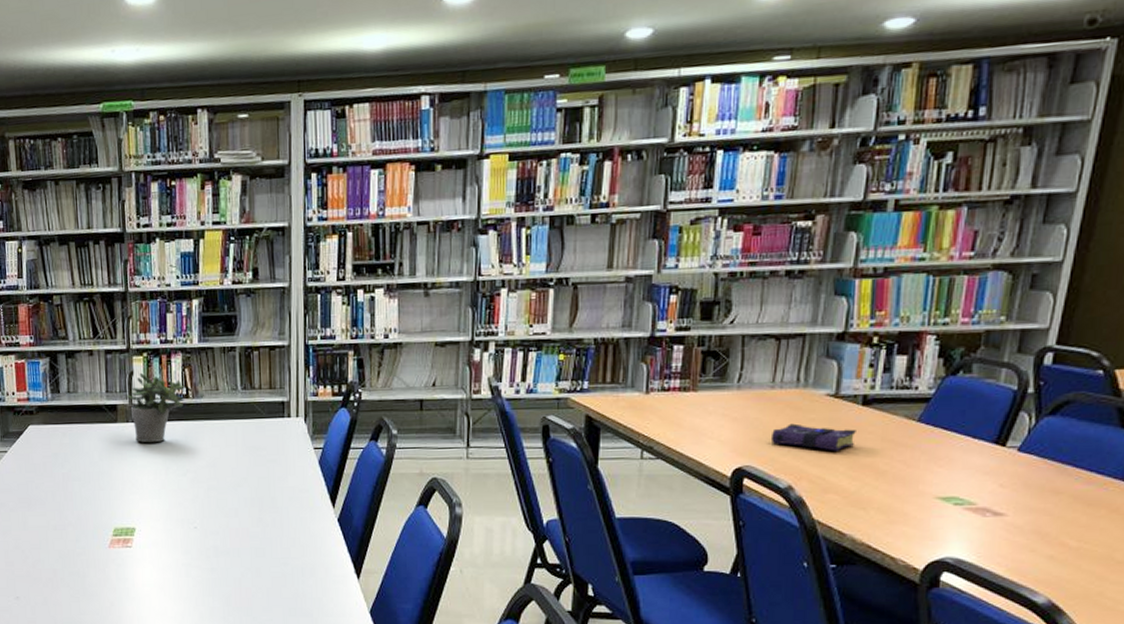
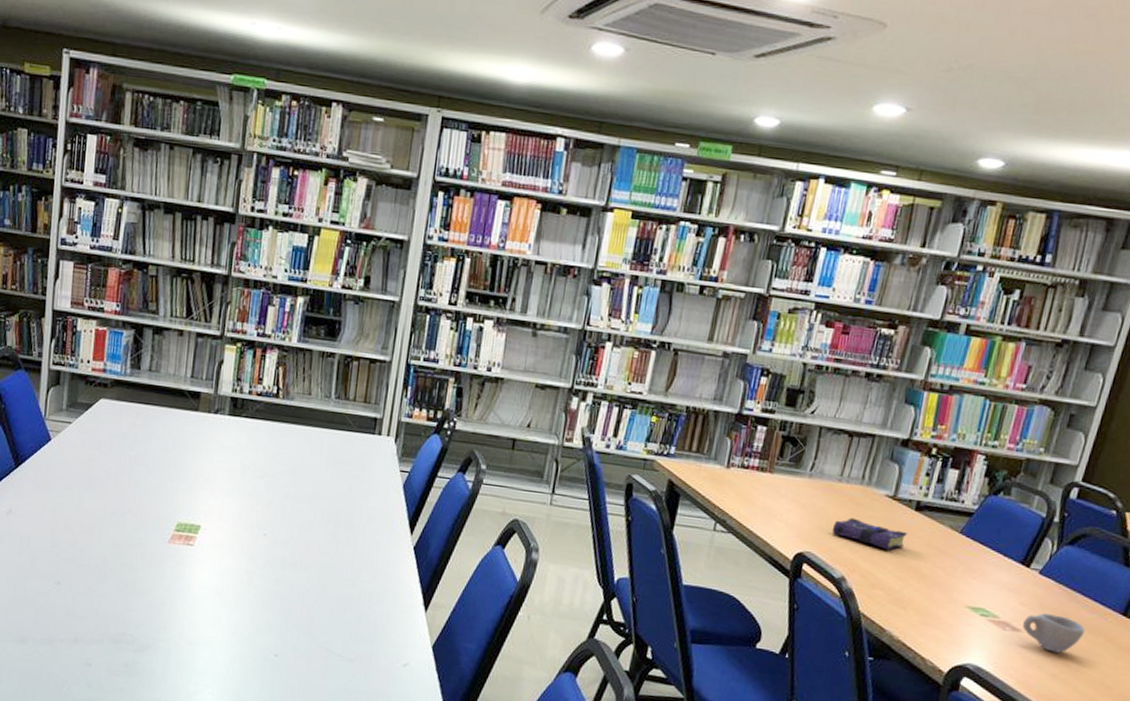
potted plant: present [126,372,185,443] -> none [212,363,276,439]
cup: none [1006,492,1082,533] -> present [1022,613,1085,653]

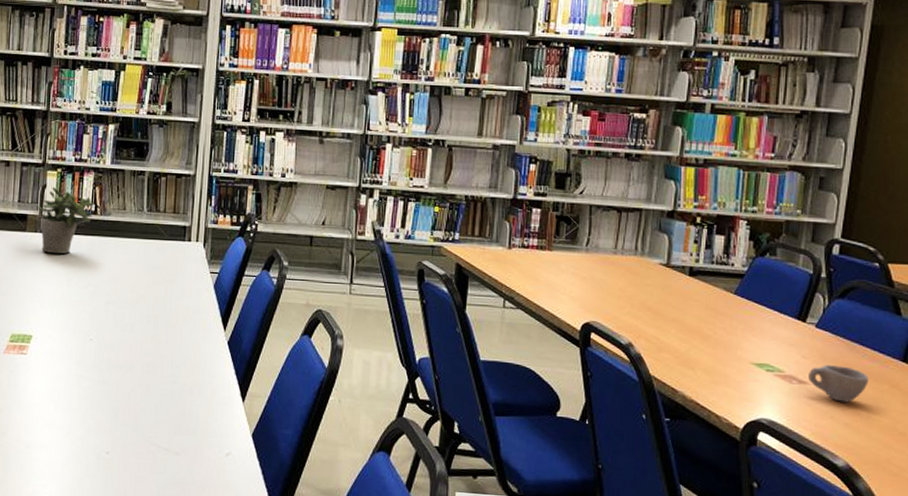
potted plant: none [212,363,276,439] -> present [37,186,94,254]
book: present [831,517,907,550] -> none [613,286,685,315]

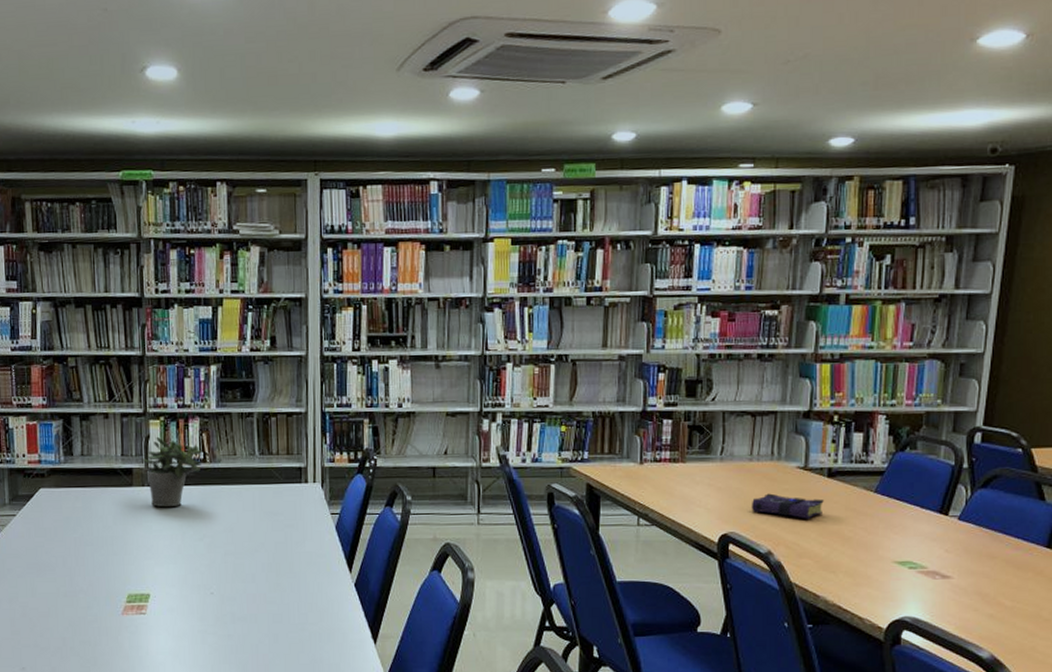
book: none [613,286,685,315] -> present [751,493,824,519]
cup: present [808,365,869,403] -> none [952,557,1013,594]

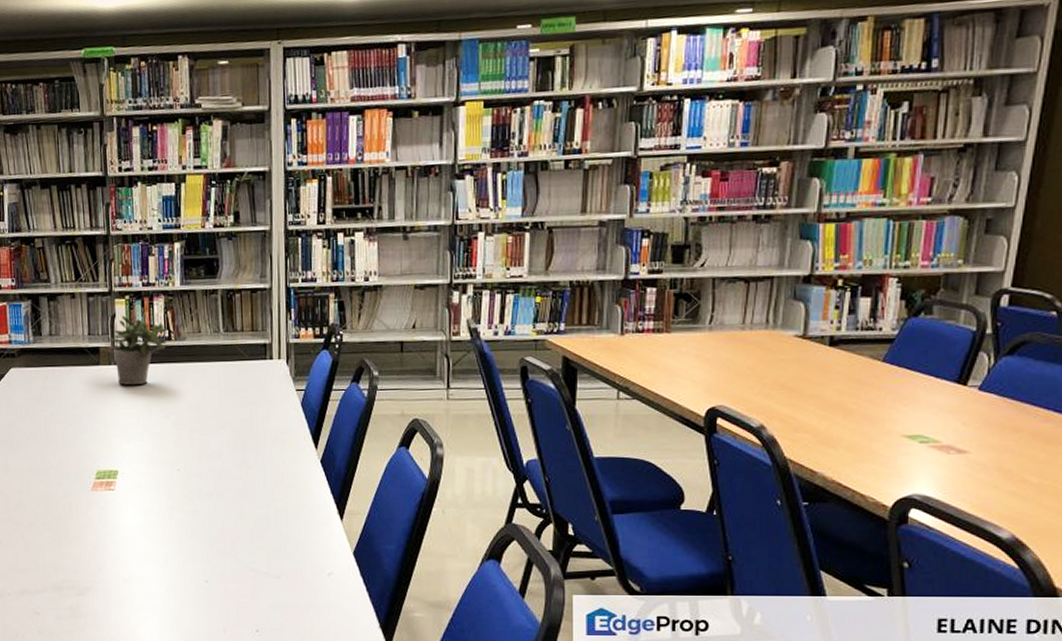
book: present [751,493,824,519] -> none [742,364,824,391]

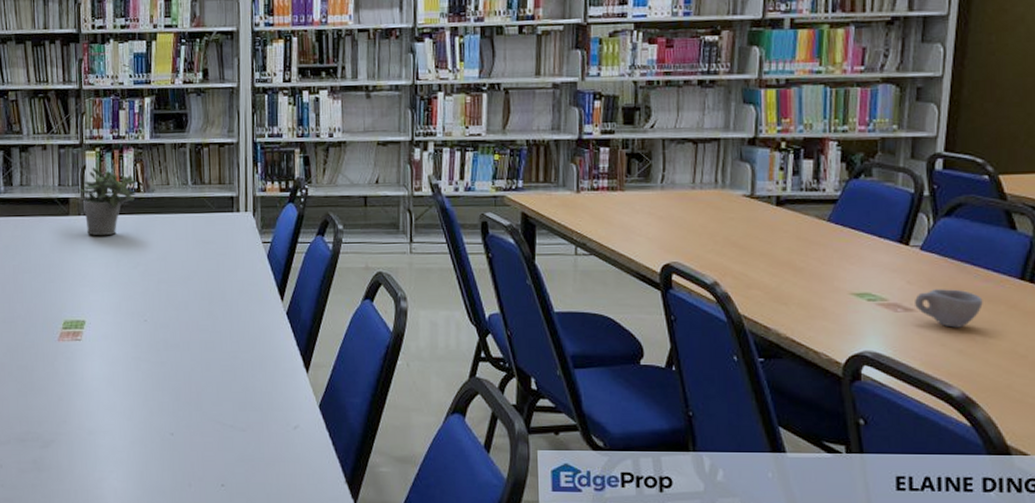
cup: none [969,430,1041,470] -> present [915,289,983,328]

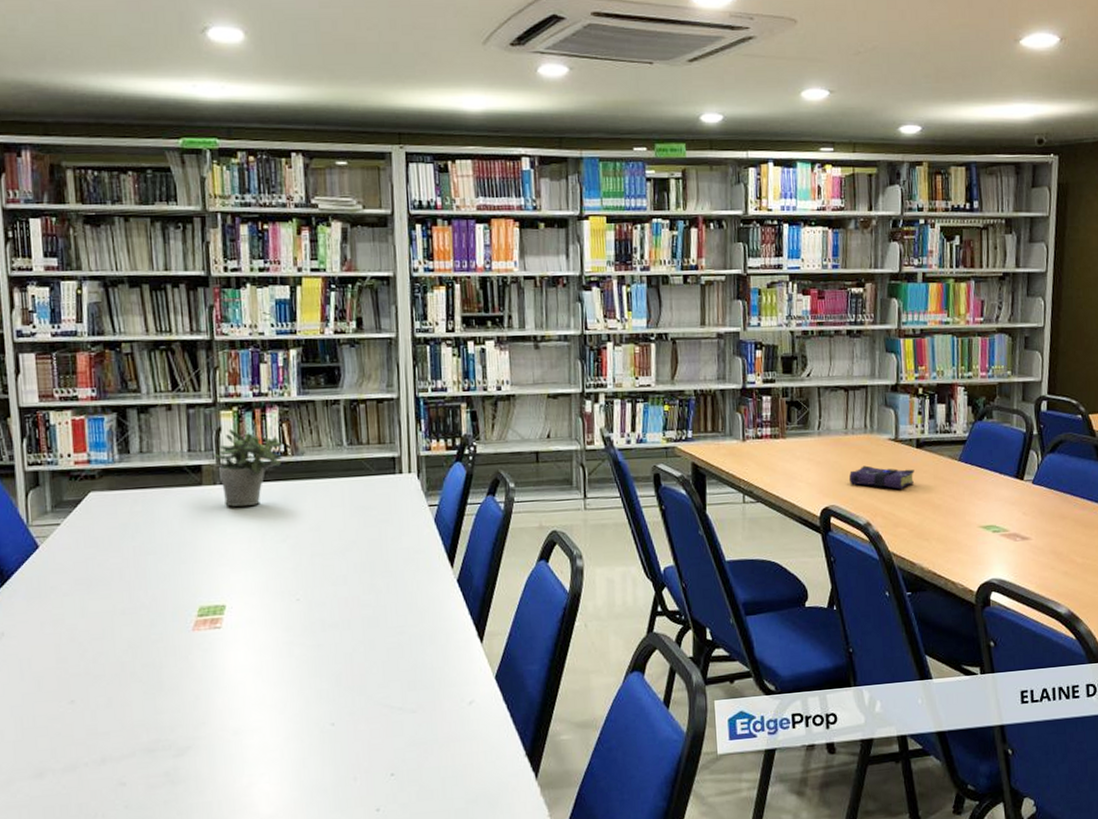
book: none [694,222,773,249] -> present [848,465,914,489]
cup: present [915,289,983,328] -> none [1030,517,1081,552]

